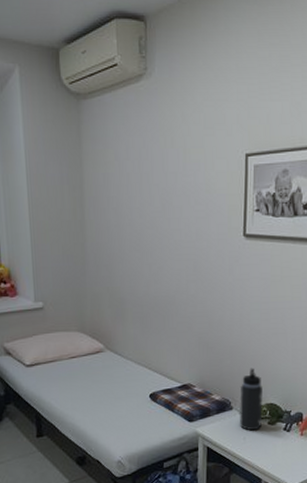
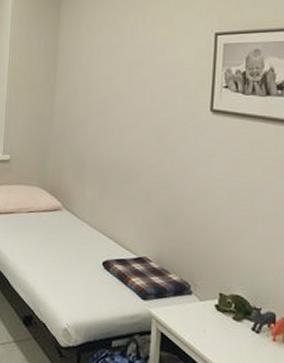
thermos bottle: present [240,368,264,431] -> none [200,250,229,324]

